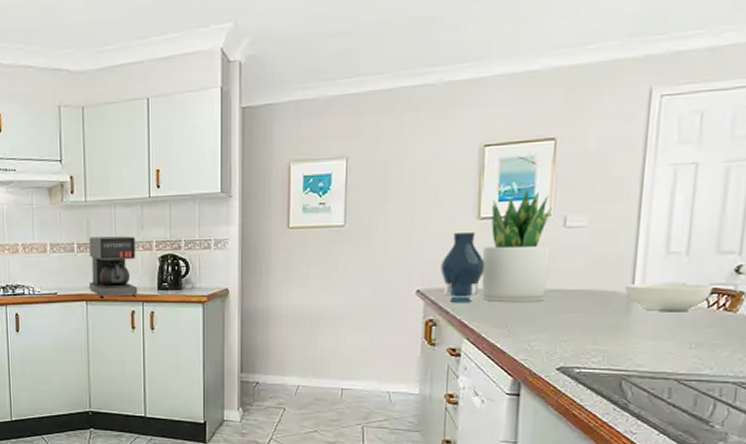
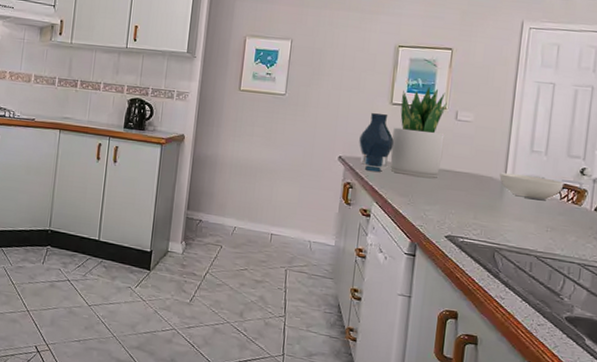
coffee maker: present [88,236,138,298] -> none [64,74,110,131]

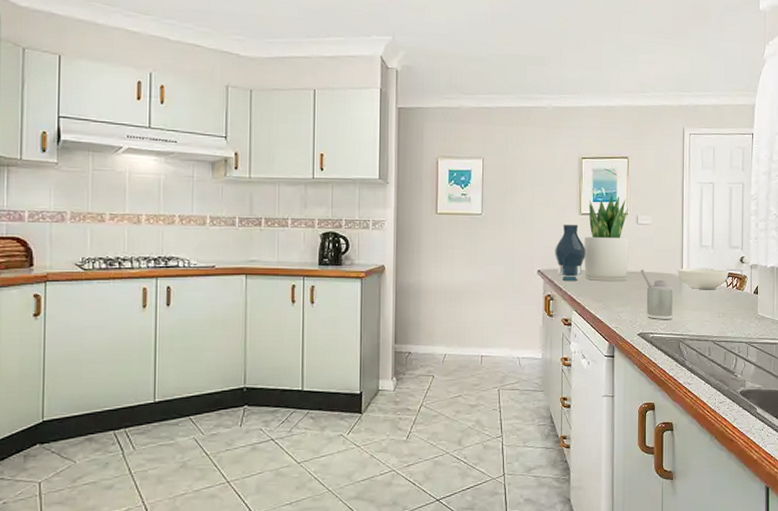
soap dispenser: none [454,169,492,227] -> present [640,270,673,320]

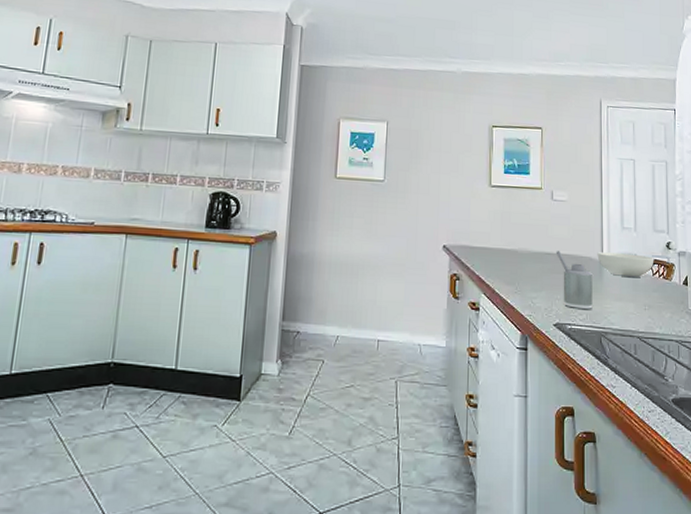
vase: present [555,225,586,282] -> none [462,197,497,261]
planter: present [584,195,629,282] -> none [494,167,543,263]

